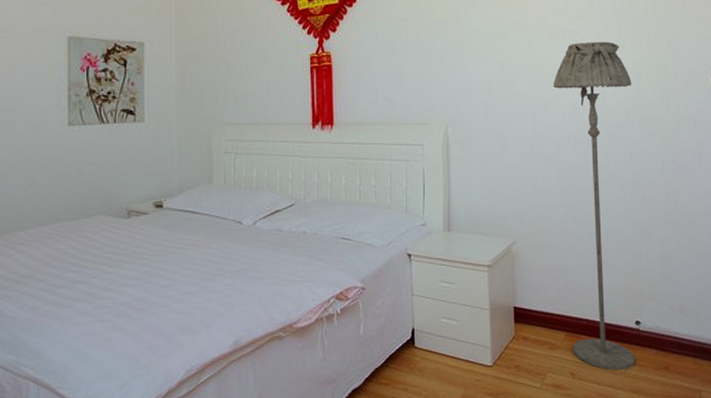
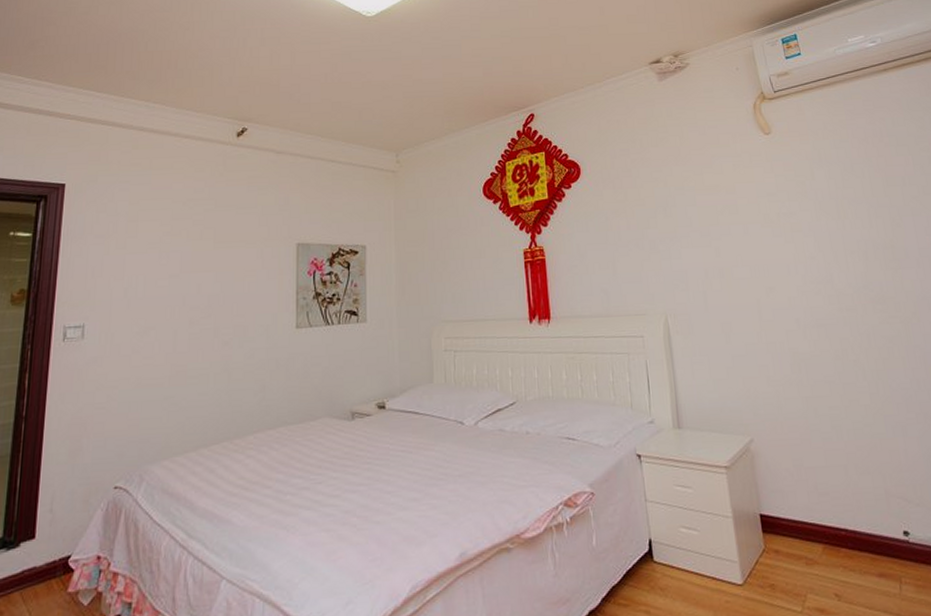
floor lamp: present [554,41,636,370] -> none [774,222,911,592]

